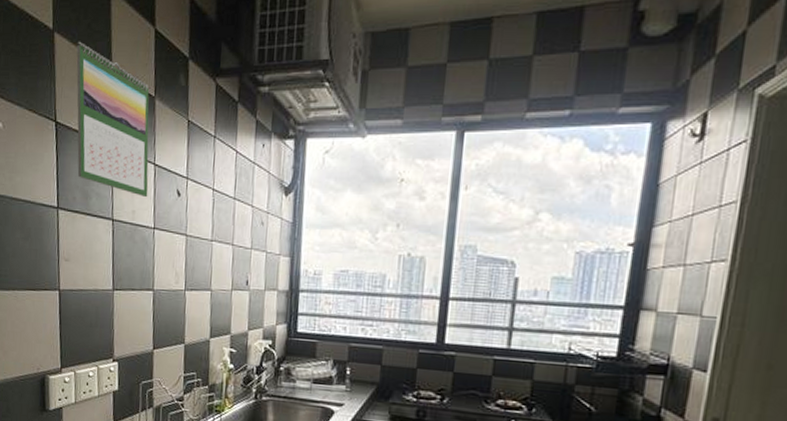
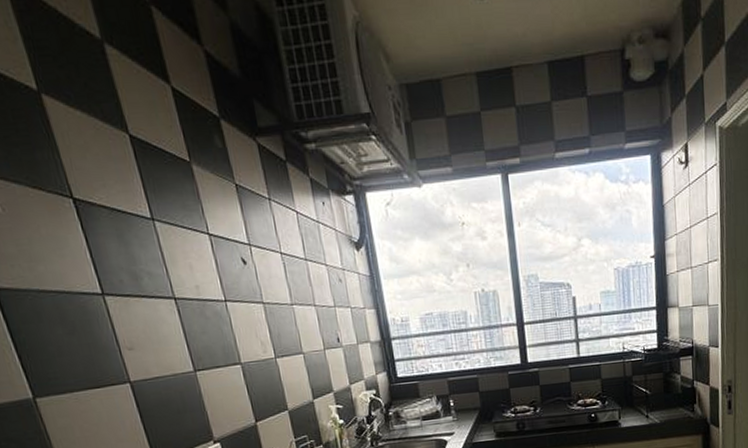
calendar: present [76,41,150,197] -> none [75,103,210,270]

